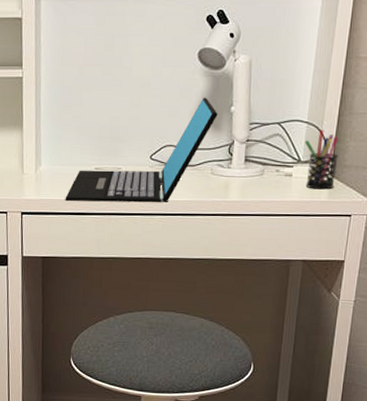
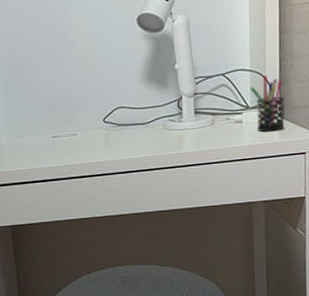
laptop: present [65,97,218,203] -> none [26,58,163,171]

